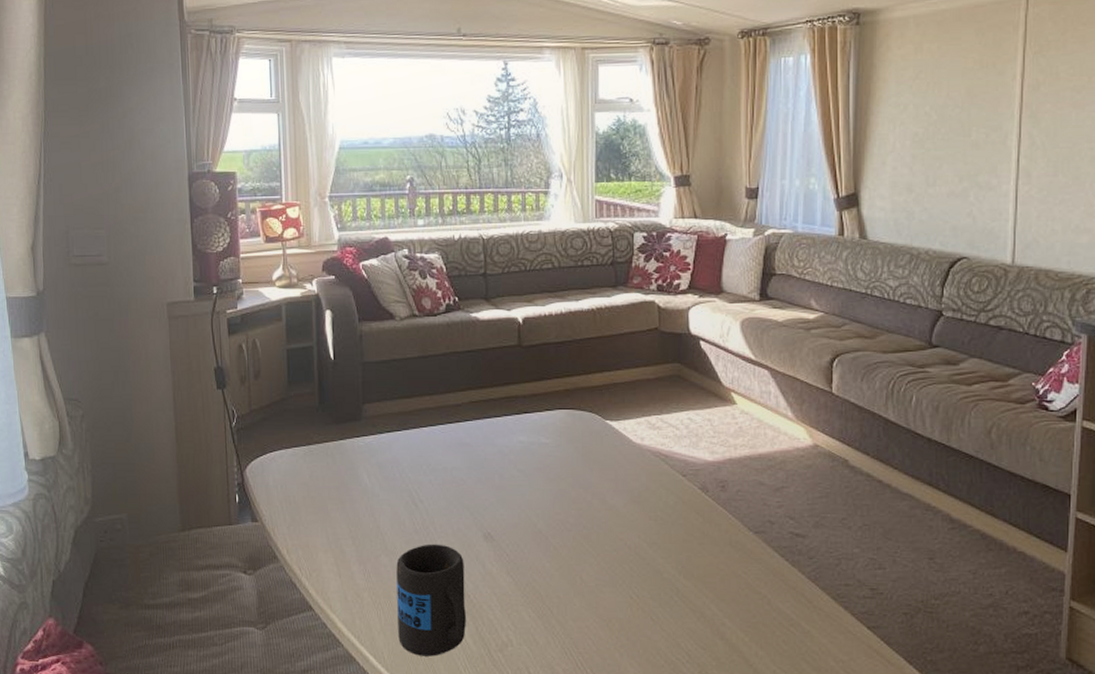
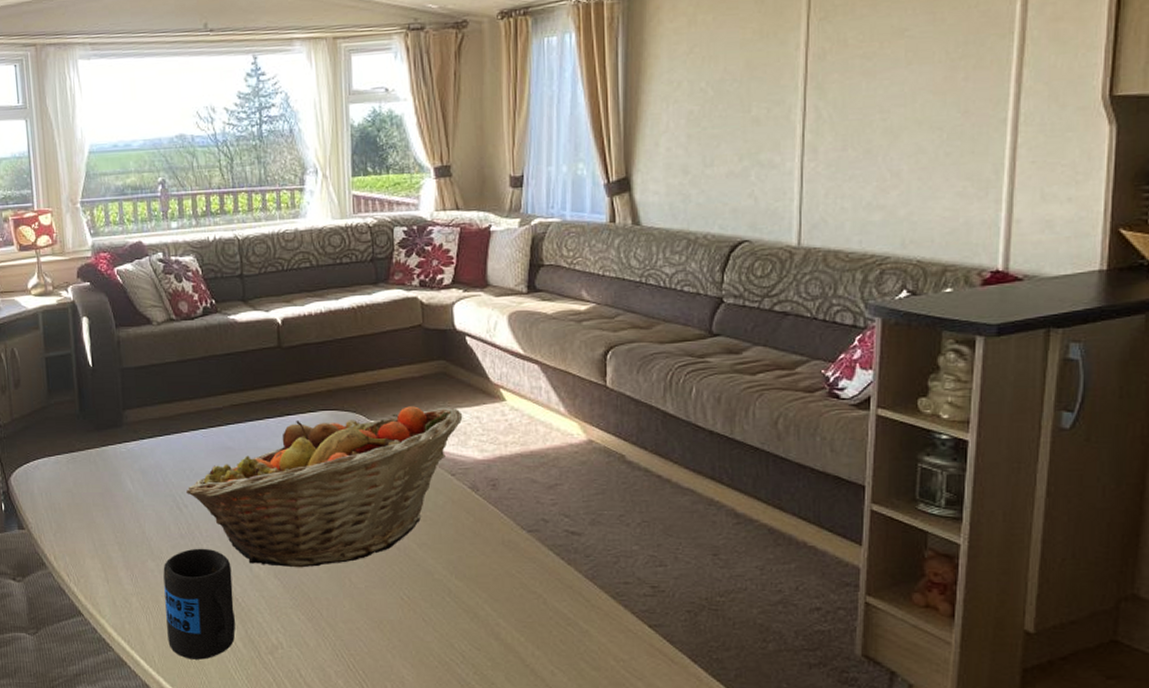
fruit basket: none [423,407,695,565] -> present [186,406,463,568]

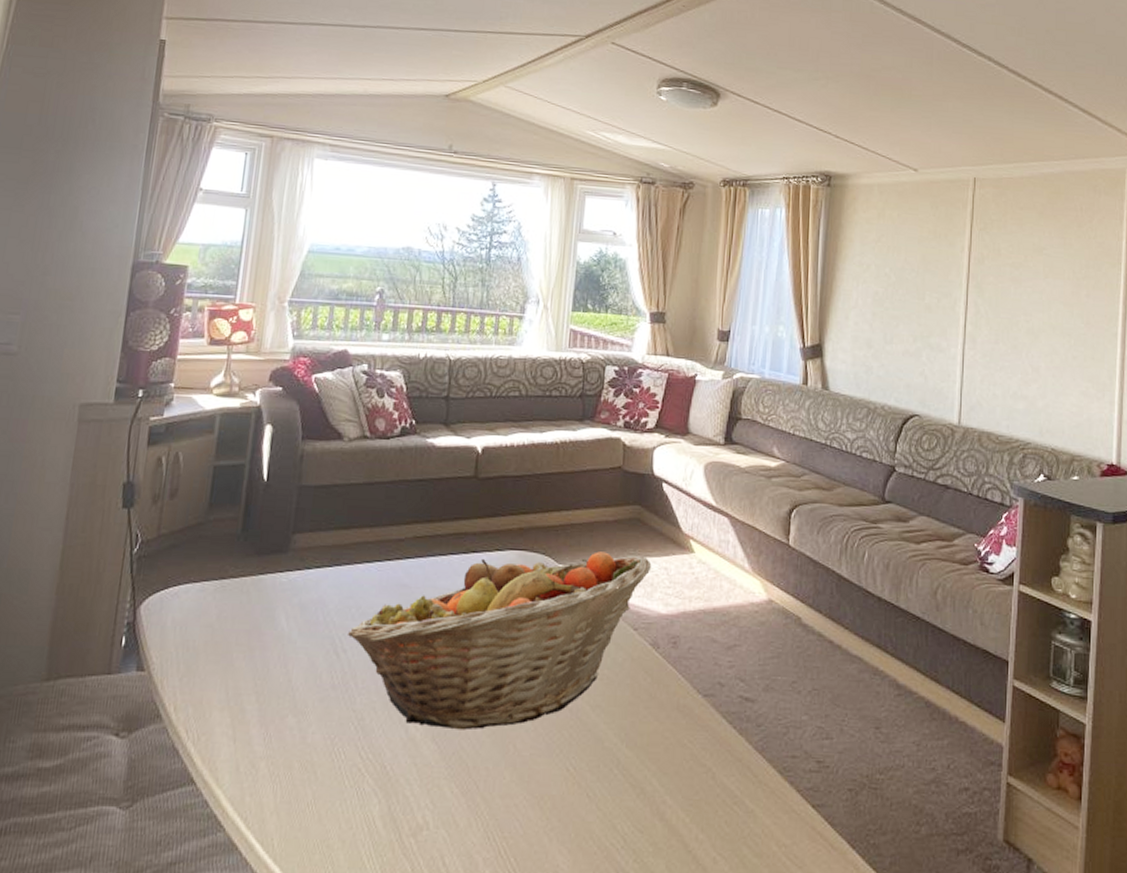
mug: present [163,548,235,660] -> none [294,702,385,843]

